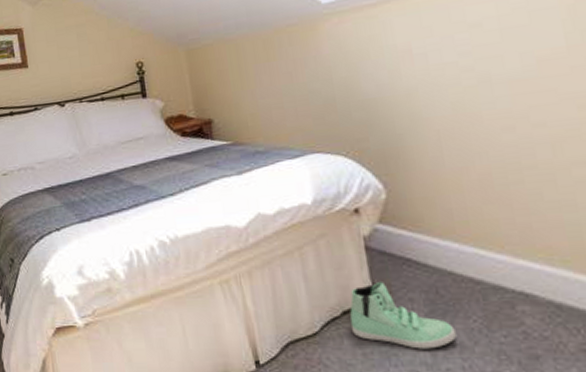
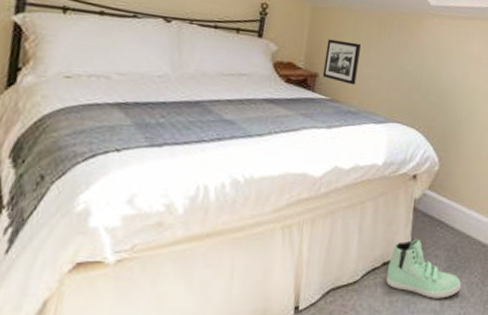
picture frame: none [212,74,256,123] -> present [322,39,361,85]

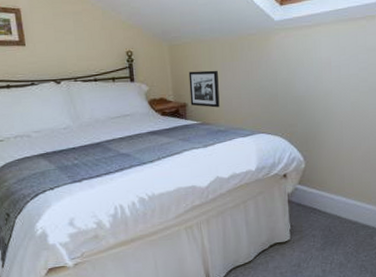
sneaker: present [385,239,462,299] -> none [274,224,339,268]

